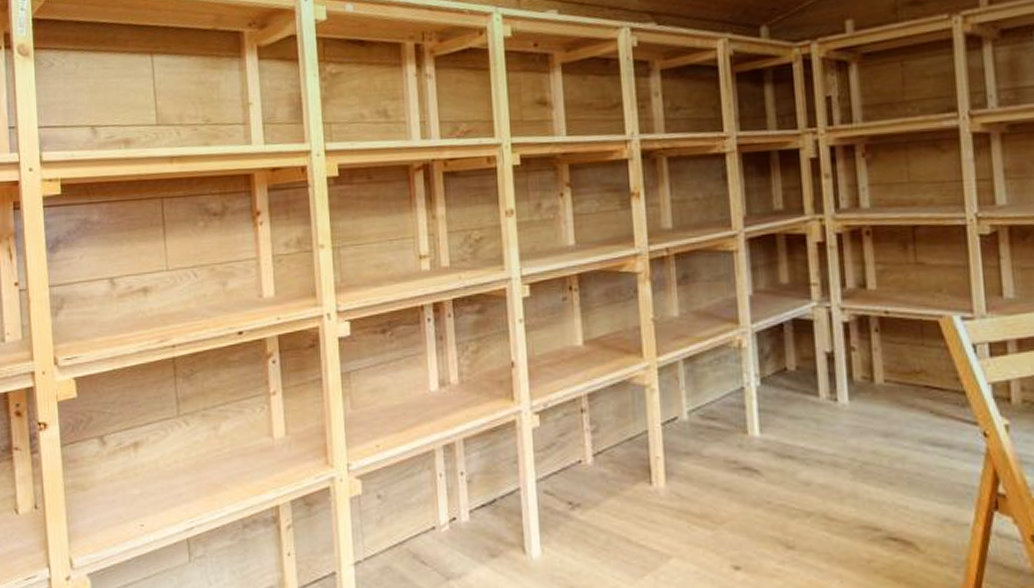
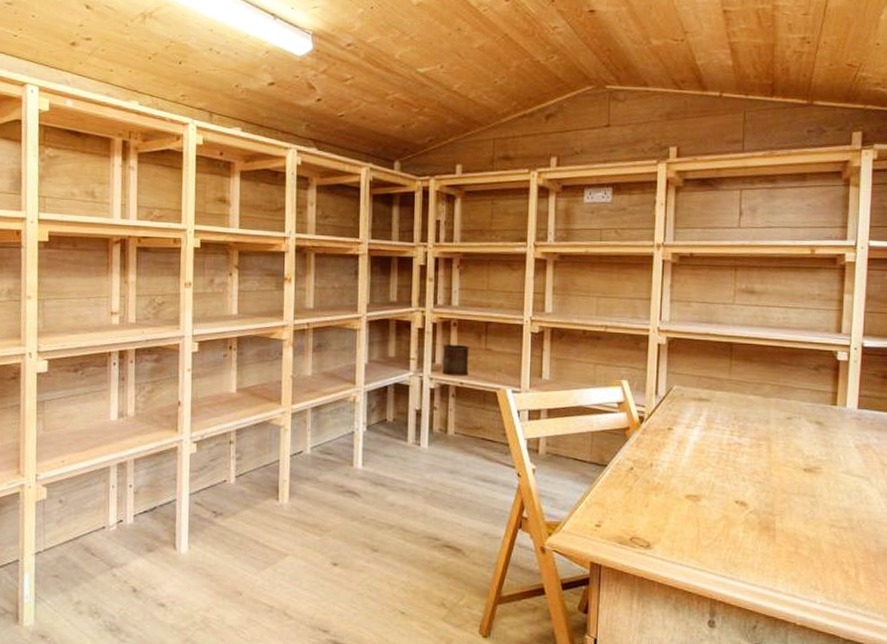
paint can: none [855,260,895,303] -> present [443,345,469,376]

